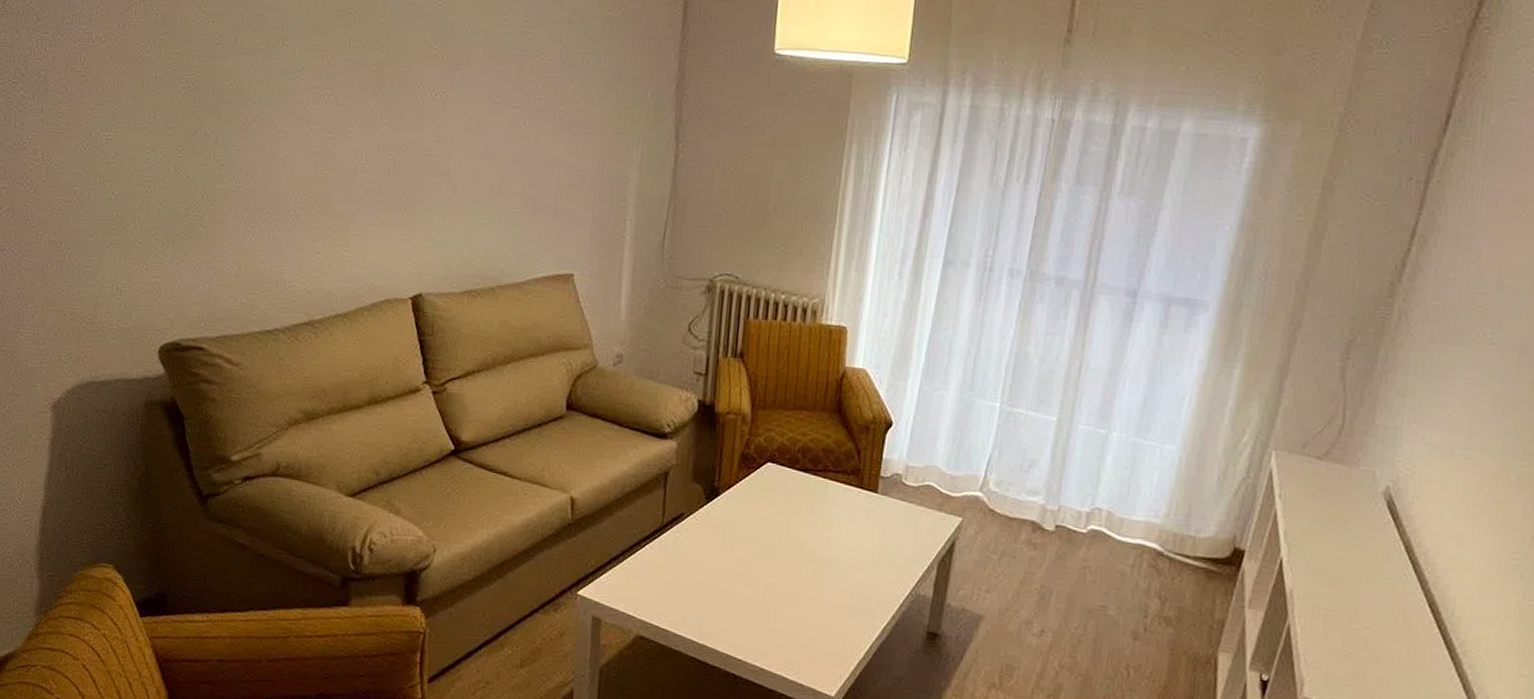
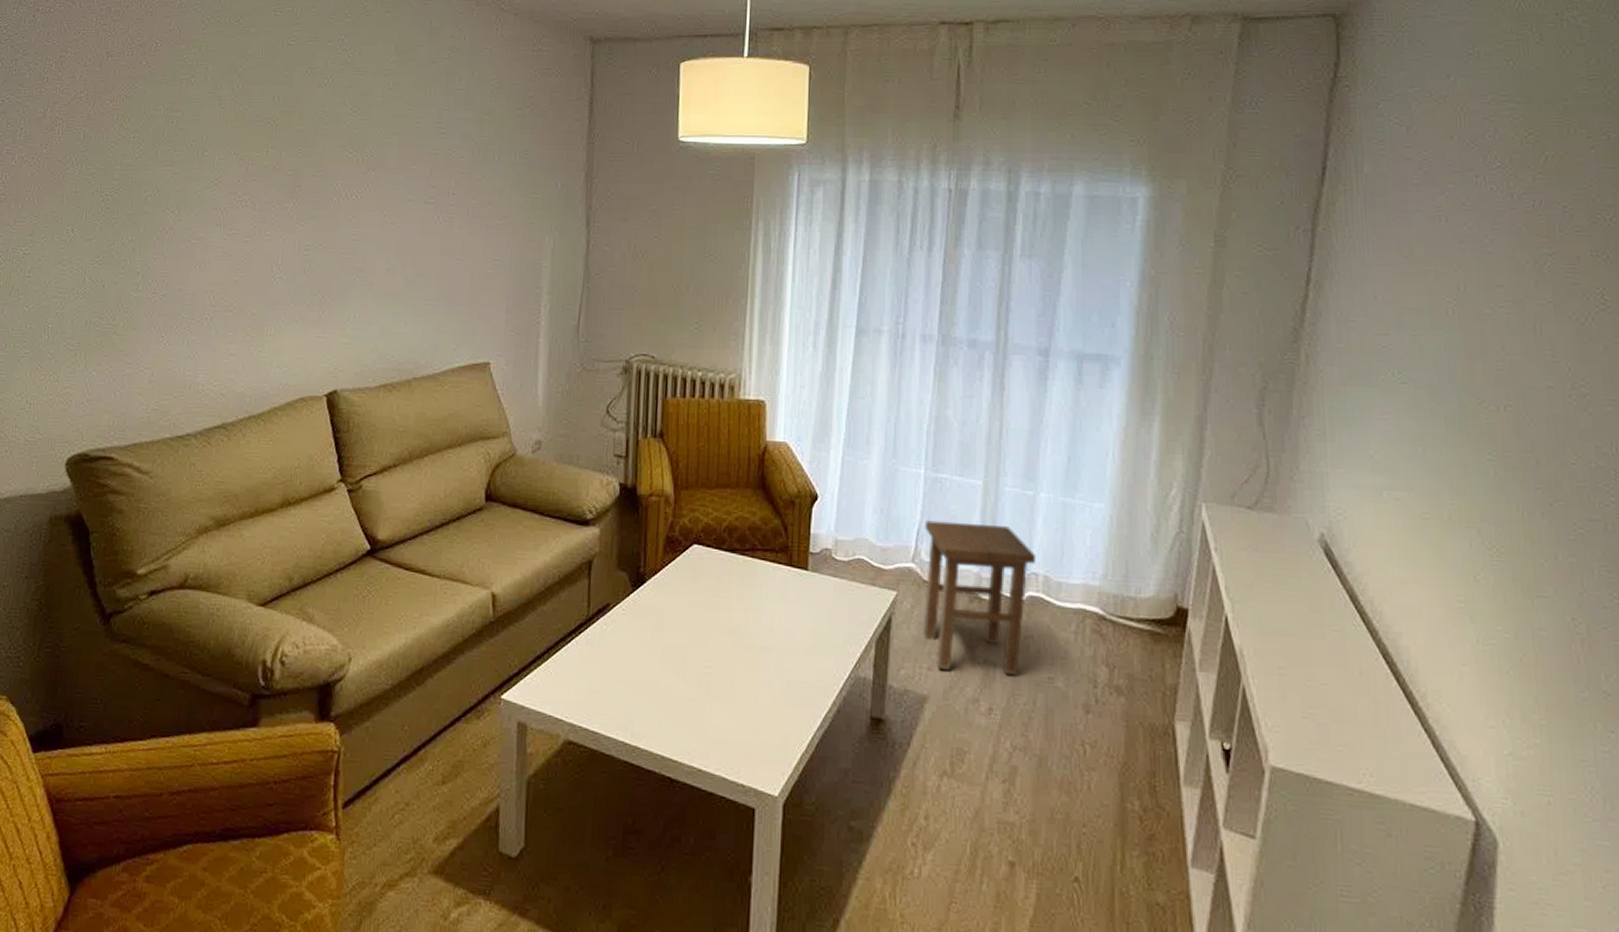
stool: none [984,452,1103,602] -> present [922,520,1037,675]

